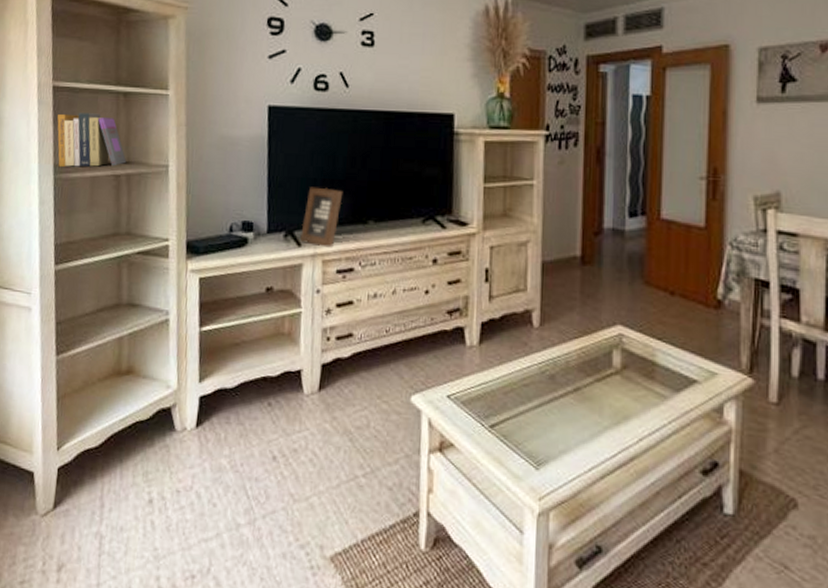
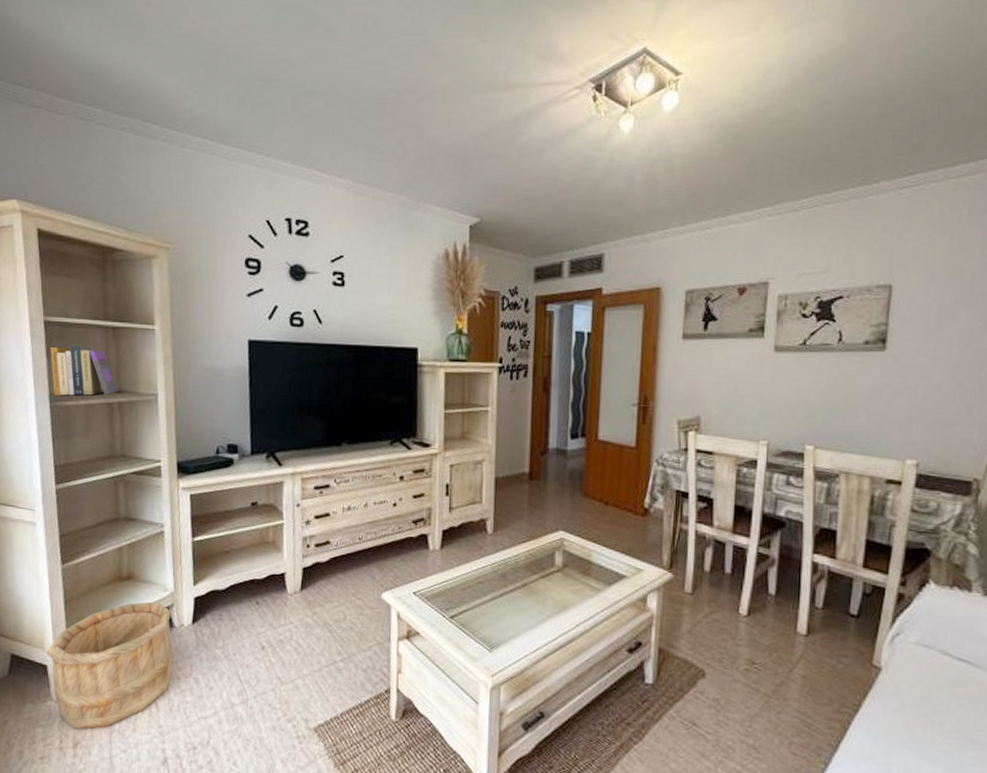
wooden bucket: none [33,400,174,550] -> present [45,601,173,730]
picture frame: present [300,186,343,248] -> none [281,413,319,467]

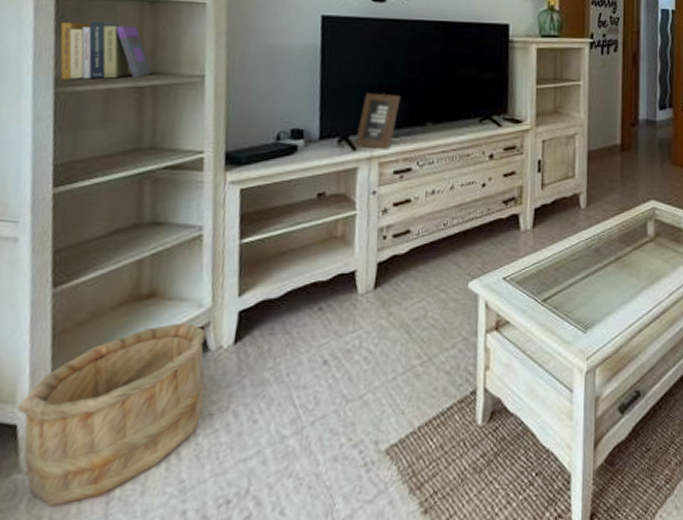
picture frame: none [281,413,319,467] -> present [355,93,401,150]

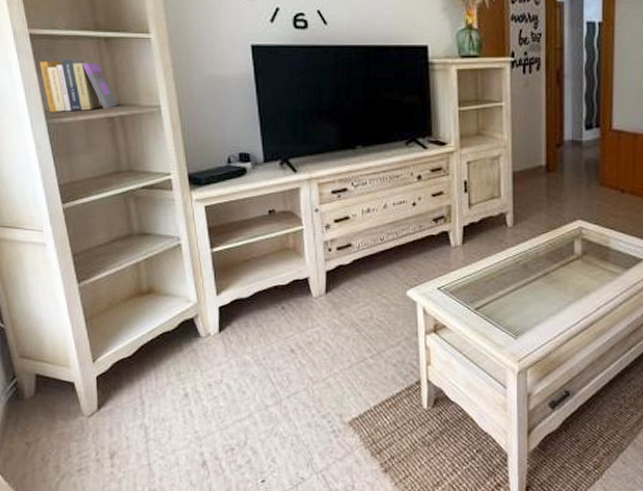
wooden bucket: present [16,322,208,507] -> none [71,314,204,441]
picture frame: present [355,93,401,150] -> none [295,118,331,172]

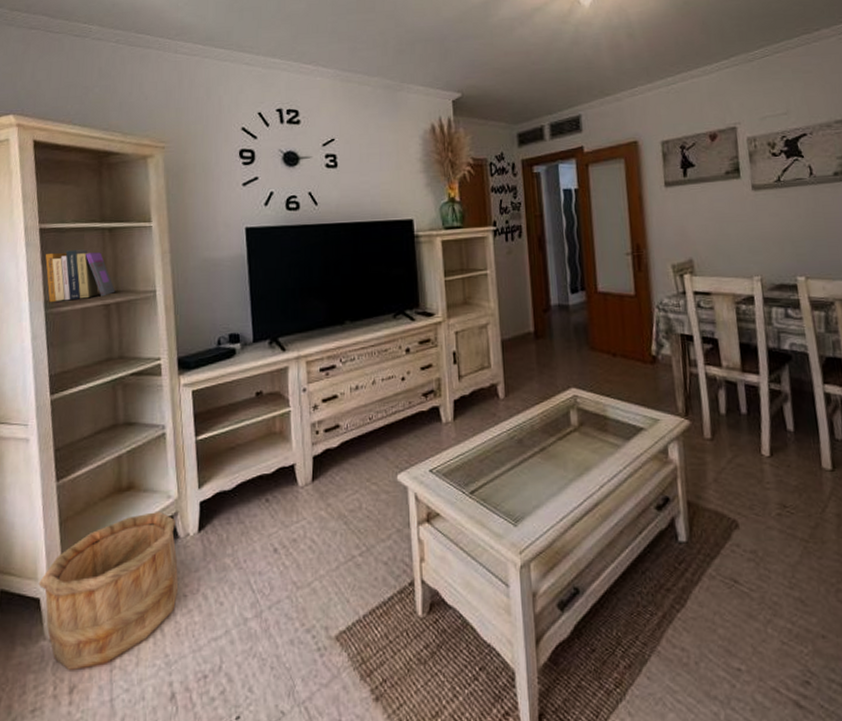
wooden bucket: none [71,314,204,441] -> present [38,512,179,671]

